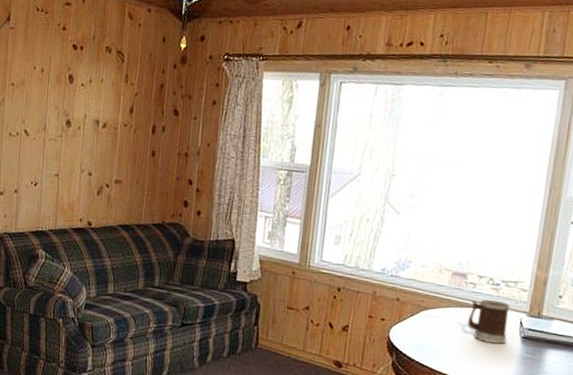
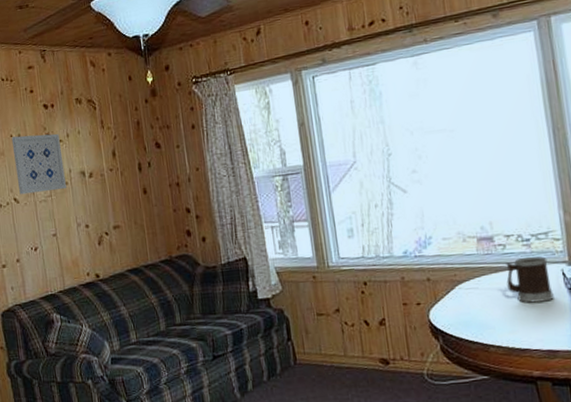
wall art: none [31,69,82,133] -> present [11,133,66,195]

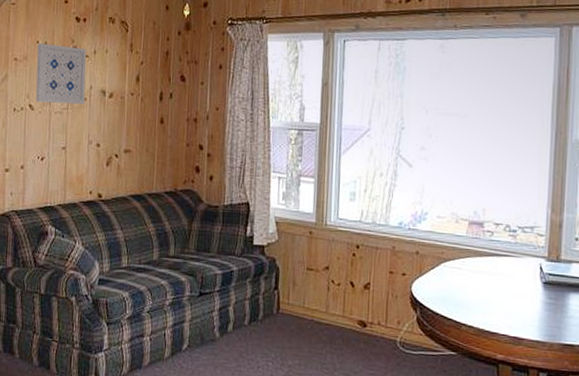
mug: present [505,256,554,303] -> none [488,247,529,292]

